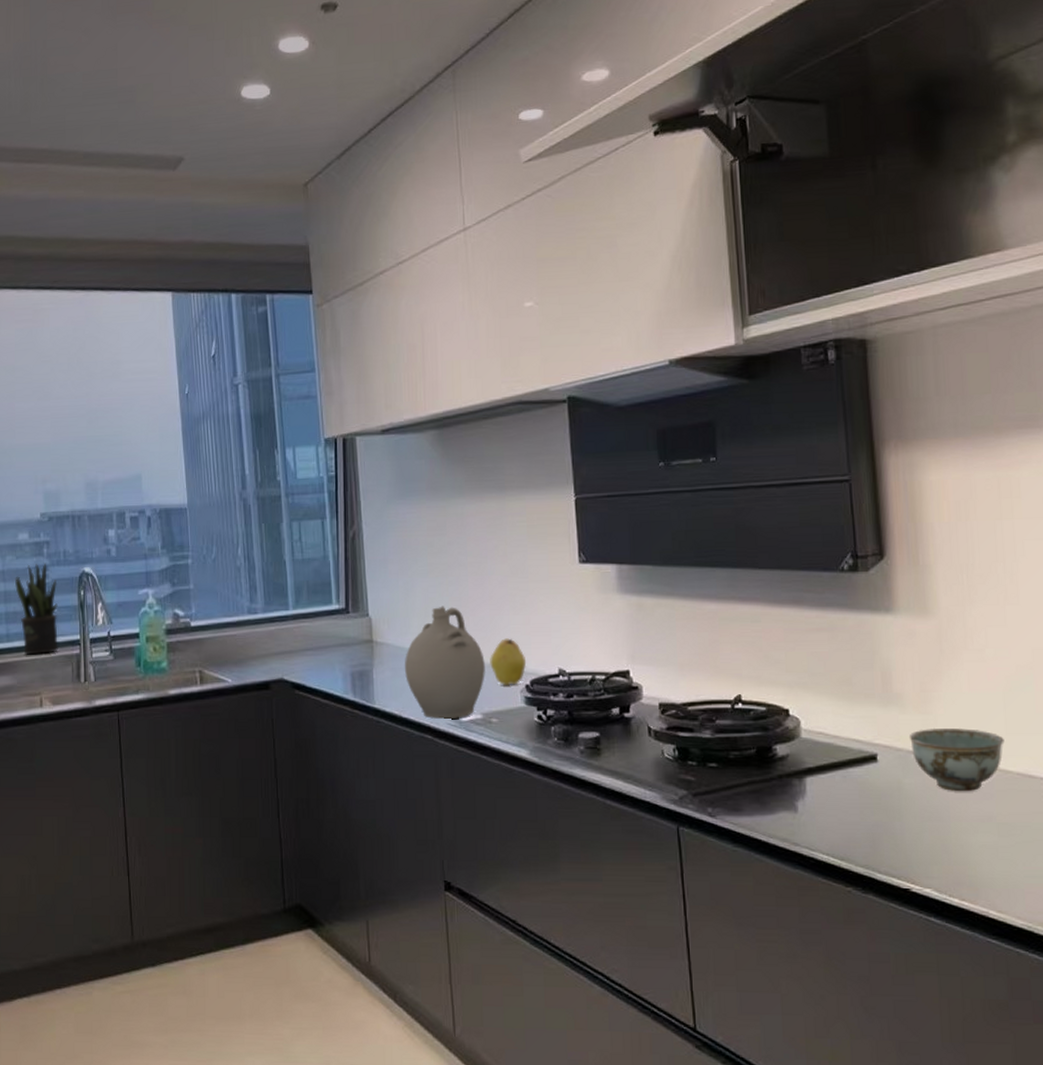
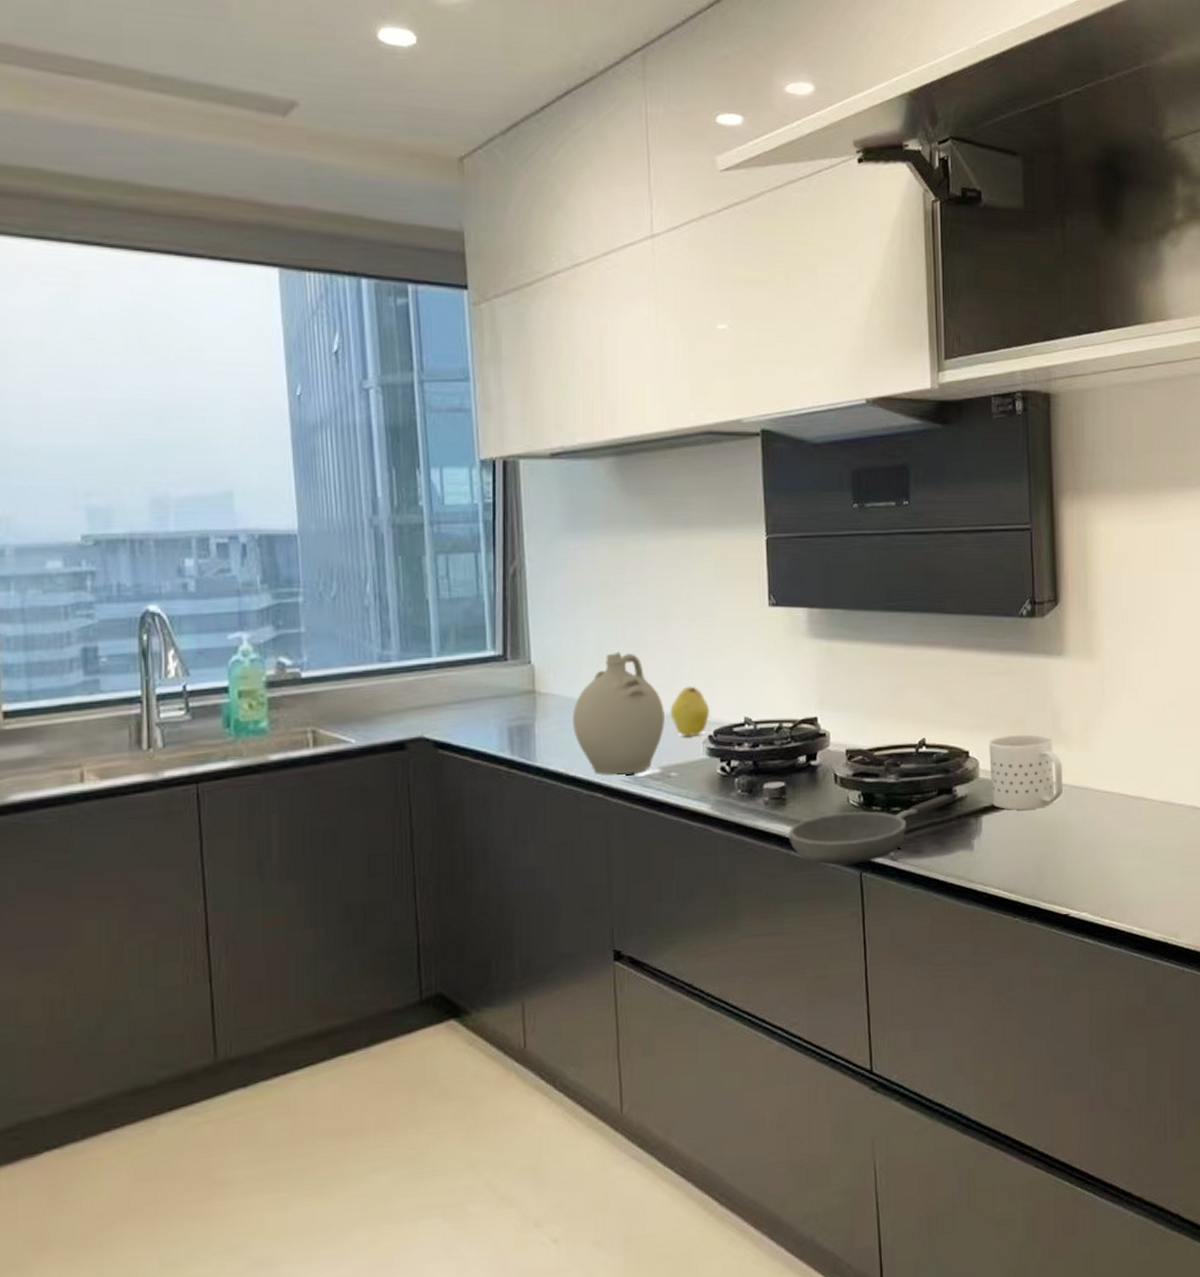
potted plant: present [14,562,58,655] -> none [40,598,108,717]
frying pan: none [604,752,775,818] -> present [788,794,955,866]
mug: none [810,694,898,773] -> present [989,734,1064,810]
bowl: present [908,728,1005,791] -> none [1073,763,1152,821]

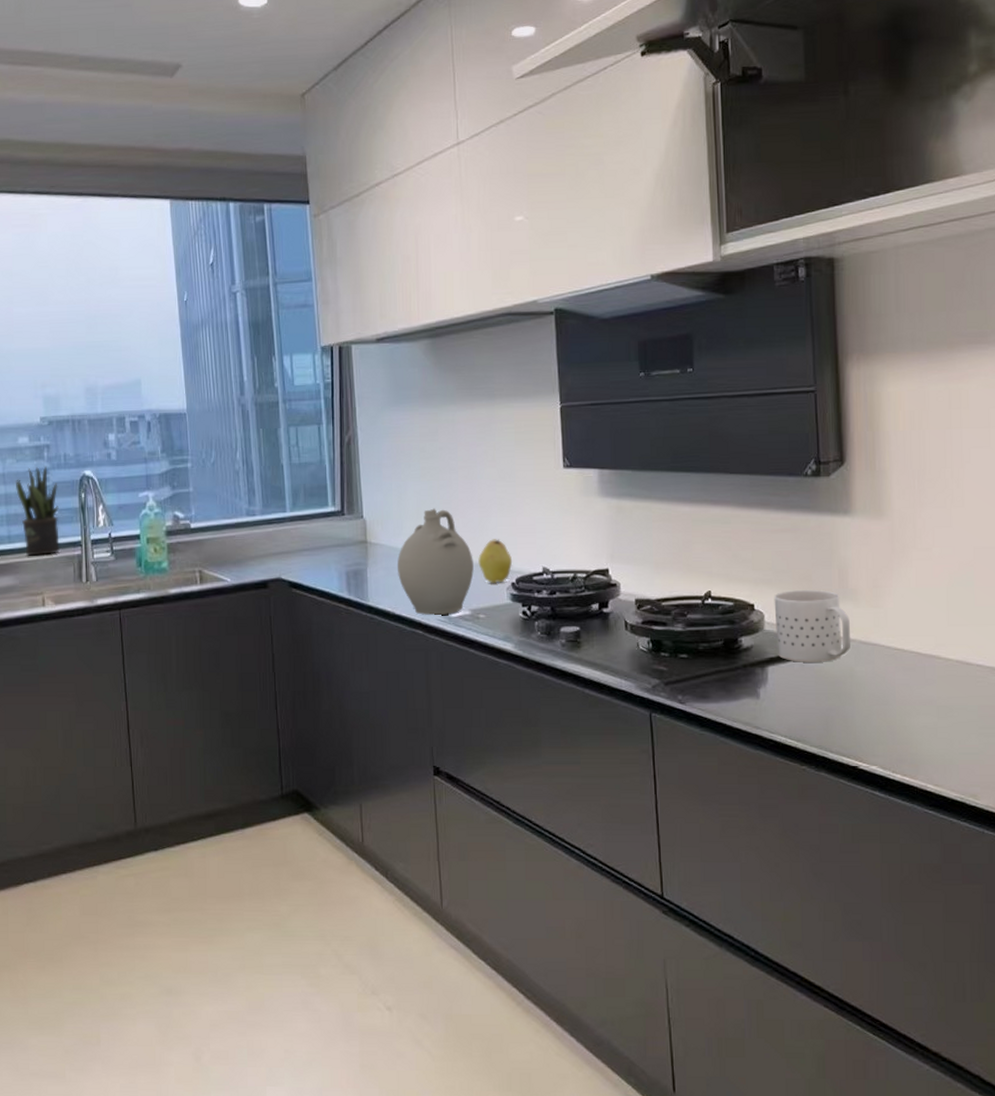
potted plant: none [40,598,108,717] -> present [15,466,60,556]
frying pan: present [788,794,955,866] -> none [583,644,741,705]

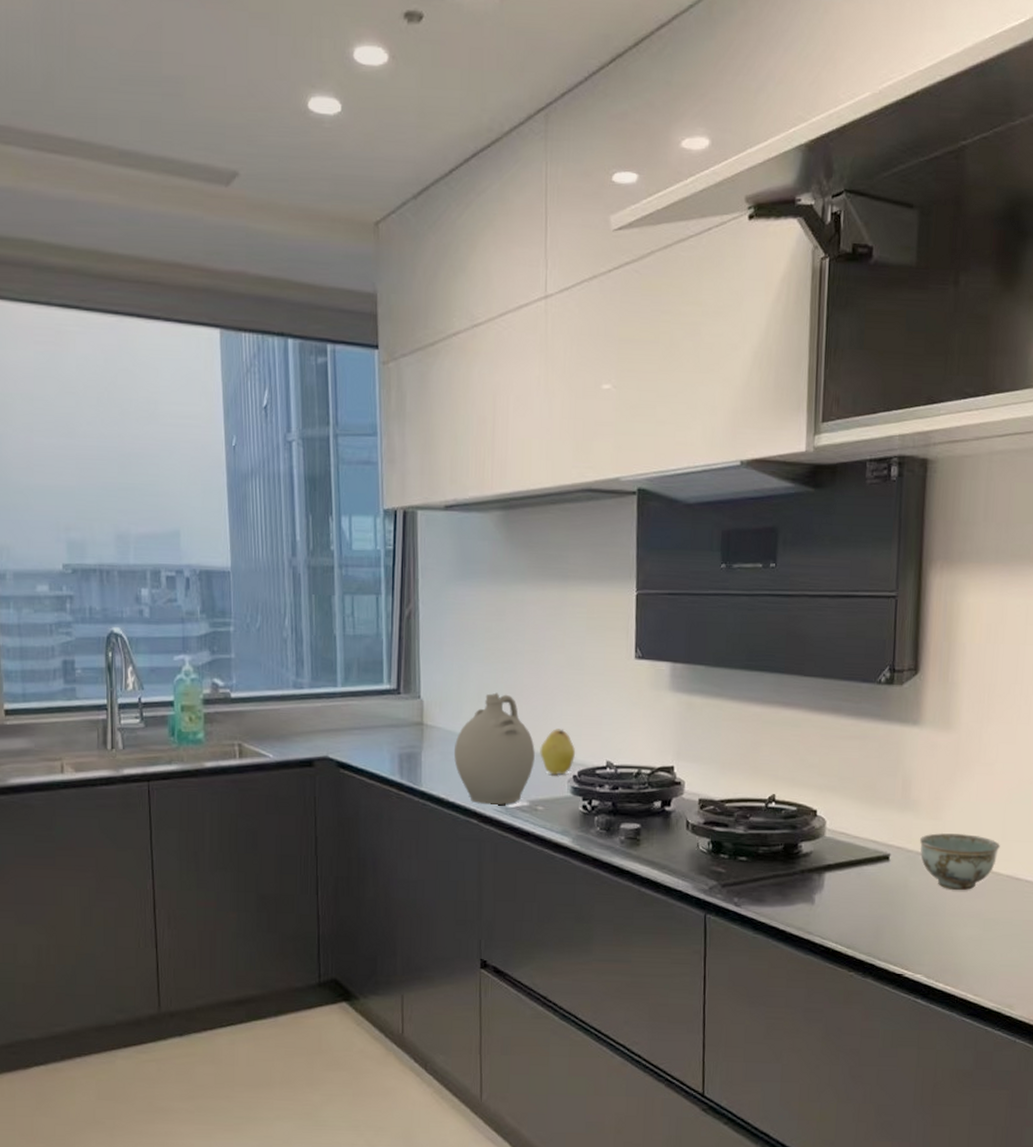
potted plant: present [15,466,60,556] -> none [32,619,82,718]
mug: present [774,590,852,662] -> none [836,798,909,871]
bowl: none [861,621,946,677] -> present [919,833,1000,890]

